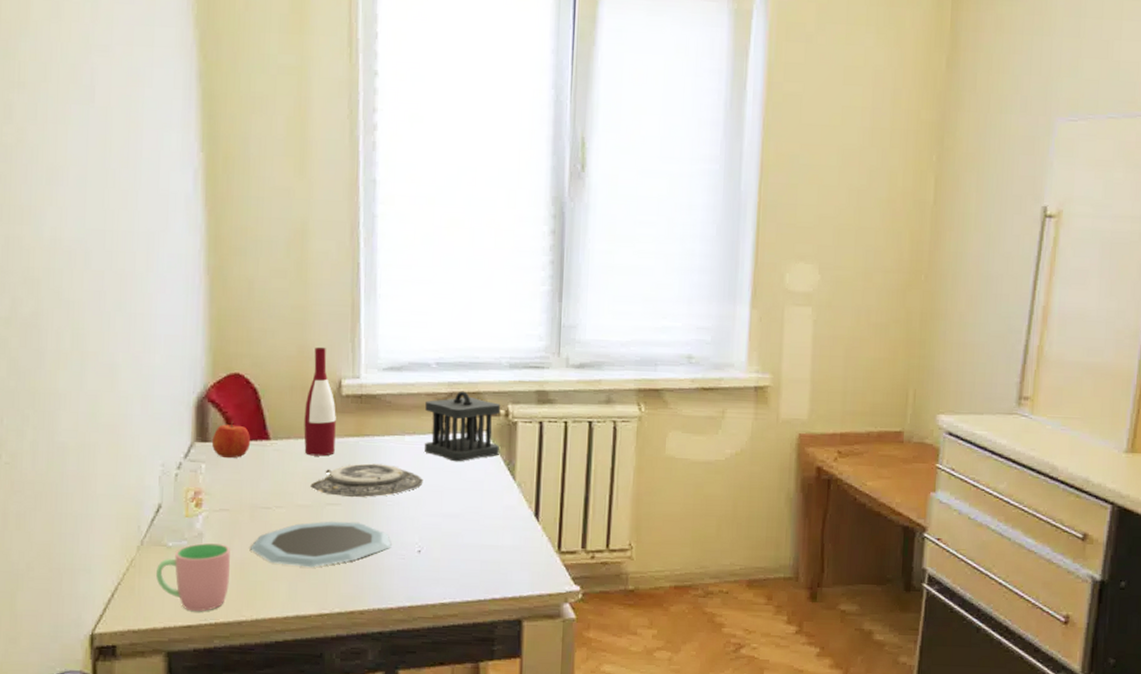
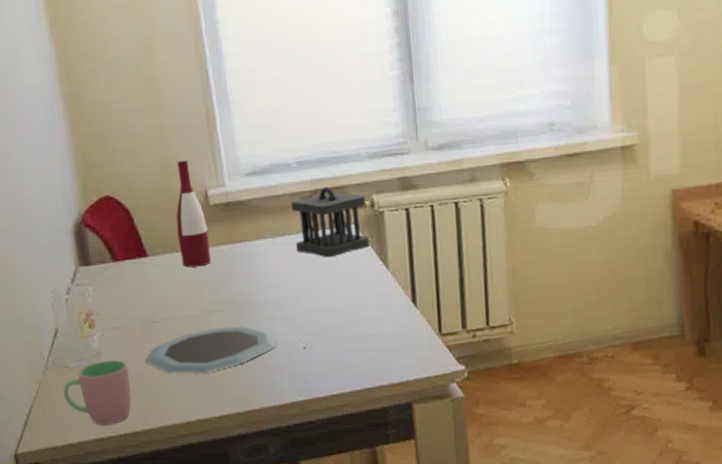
apple: present [211,421,251,459] -> none [94,242,131,279]
plate: present [310,463,423,498] -> none [193,267,300,304]

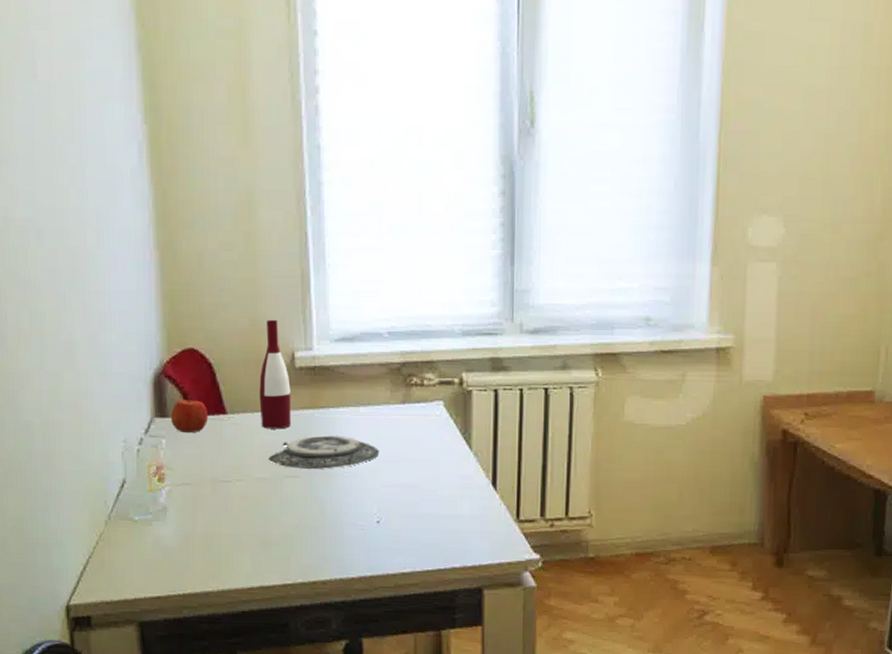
cup: present [63,360,132,425] -> none [124,517,194,583]
apple: none [94,242,131,279] -> present [170,396,209,433]
plate: present [145,326,278,374] -> none [212,493,351,539]
plate: none [193,267,300,304] -> present [269,435,380,470]
utensil holder: present [291,187,370,258] -> none [379,360,455,432]

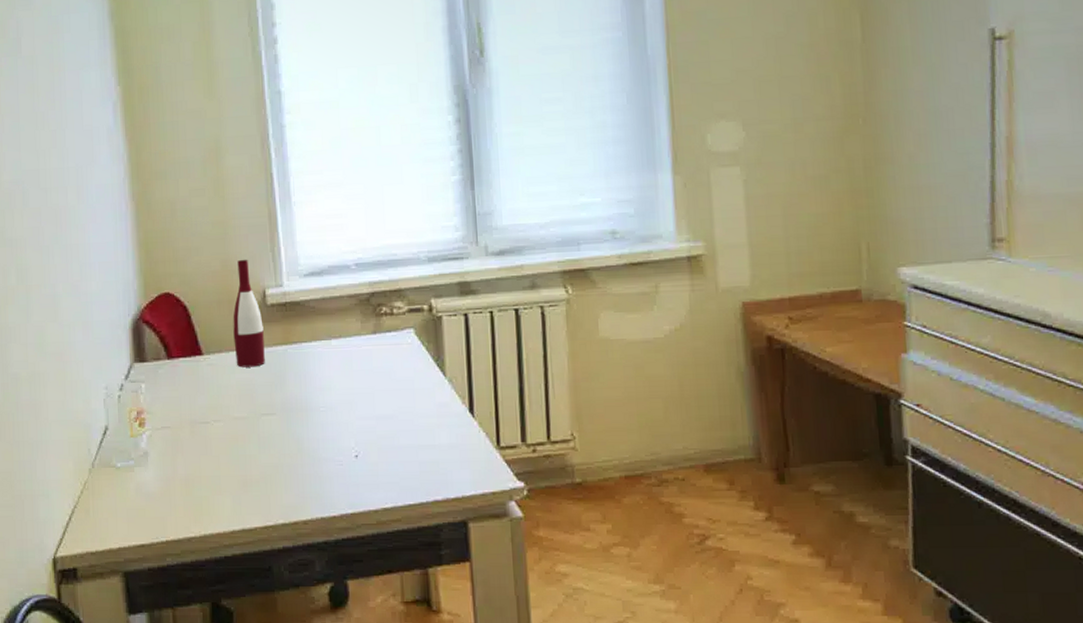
apple: present [170,396,209,433] -> none [149,339,186,377]
plate: present [269,435,380,470] -> none [245,370,354,406]

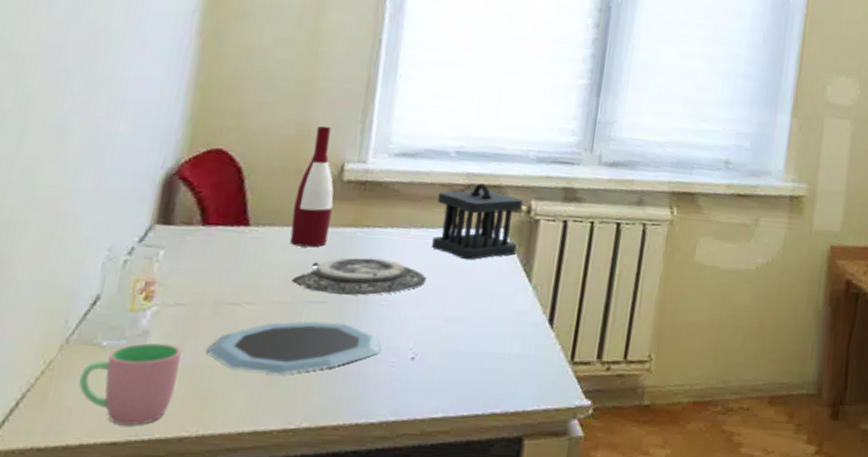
cup: none [107,461,176,530] -> present [79,343,182,425]
plate: none [192,430,329,480] -> present [206,321,381,375]
plate: none [245,370,354,406] -> present [292,257,427,296]
utensil holder: none [348,289,427,362] -> present [432,183,524,260]

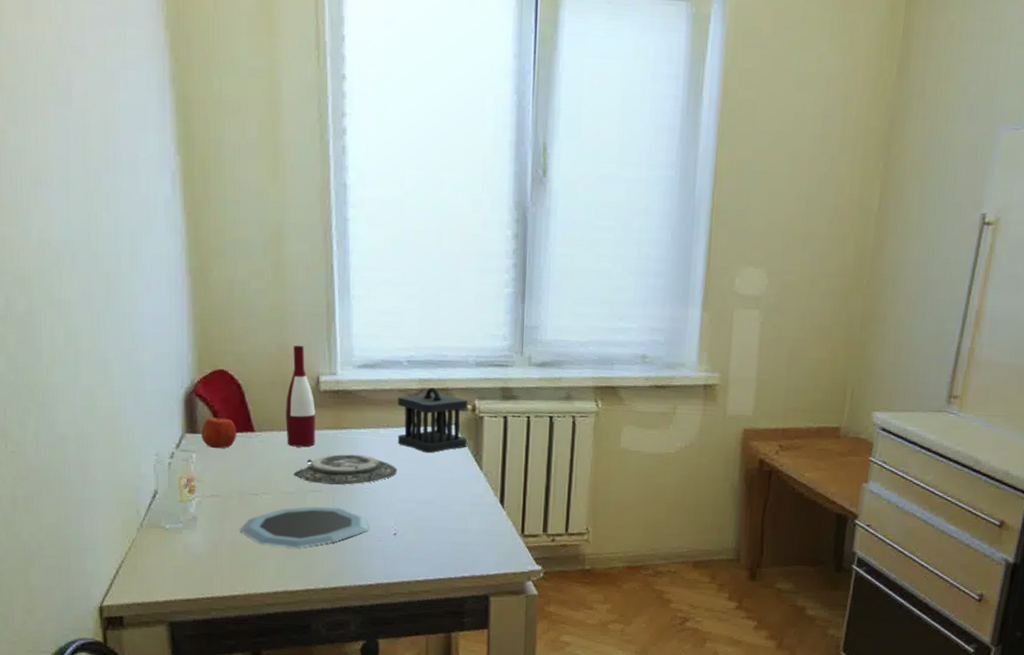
cup: present [79,343,182,425] -> none [155,526,223,587]
apple: none [176,202,227,246] -> present [201,414,237,449]

